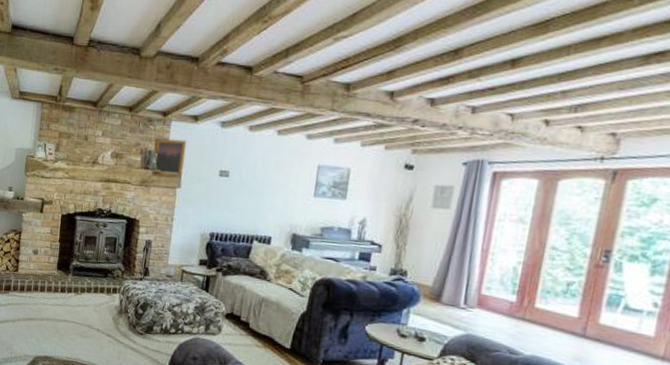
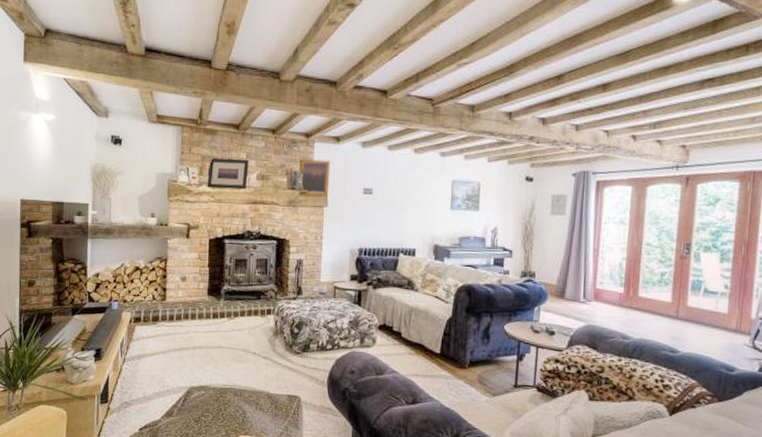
picture frame: none [62,136,104,168] -> present [207,158,249,190]

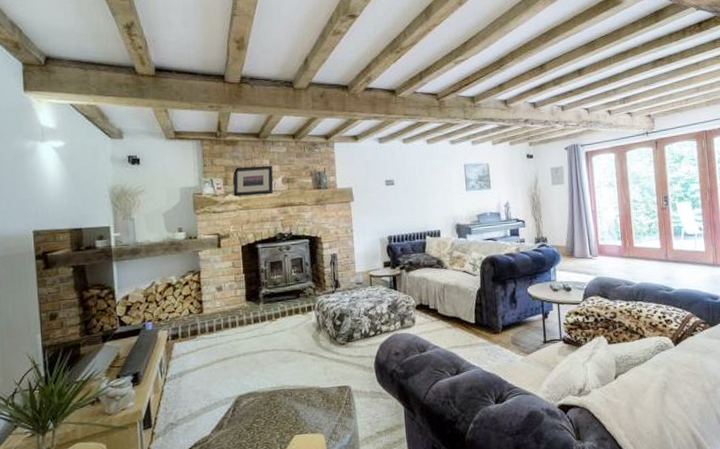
picture frame: present [298,159,331,198] -> none [322,158,354,195]

